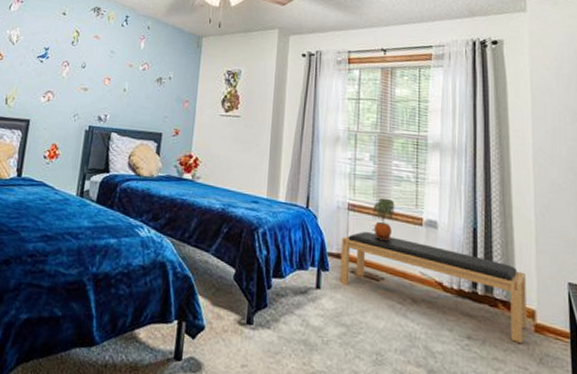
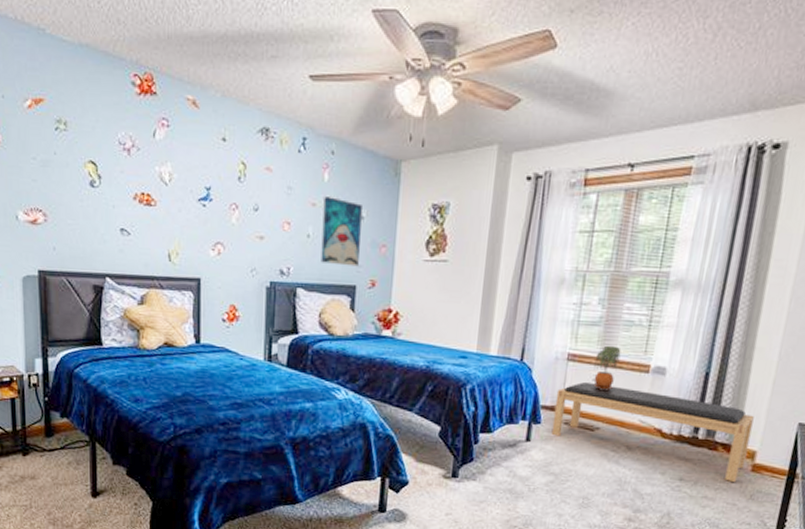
wall art: none [133,60,170,117] -> present [321,196,362,267]

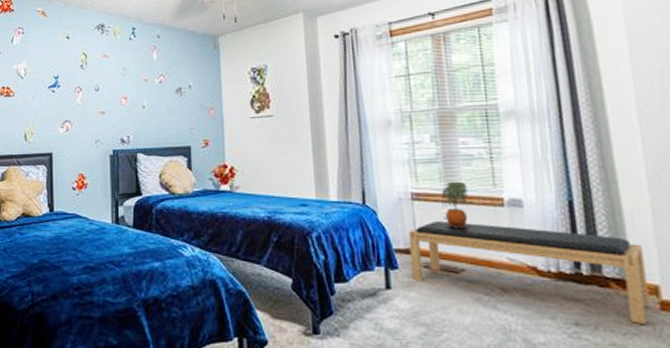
wall art: present [321,196,362,267] -> none [154,72,191,130]

